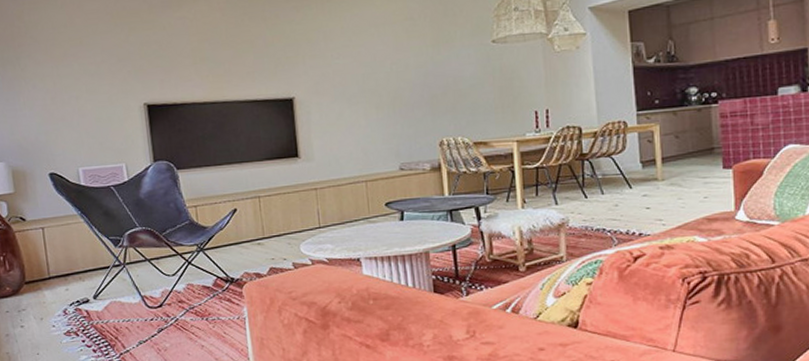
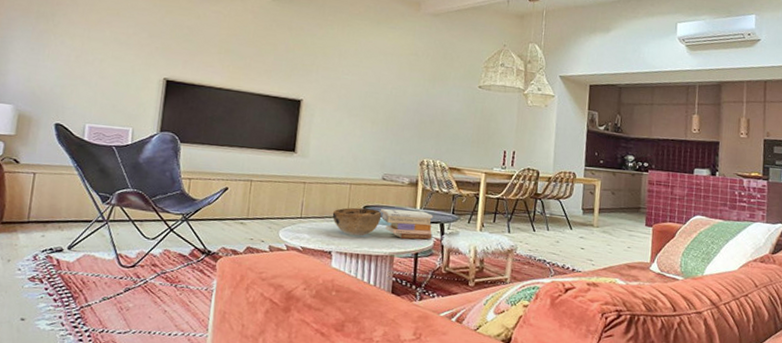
decorative bowl: none [352,204,407,238] -> present [332,207,382,237]
books: none [404,197,468,232] -> present [380,208,433,240]

